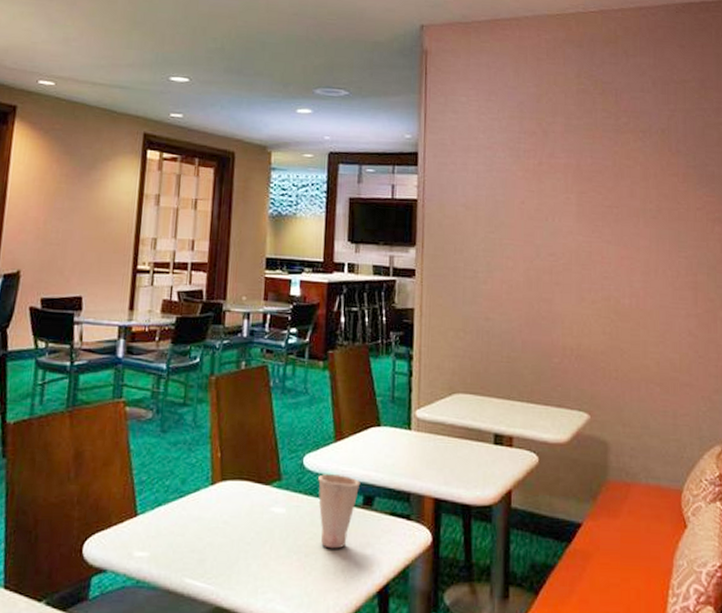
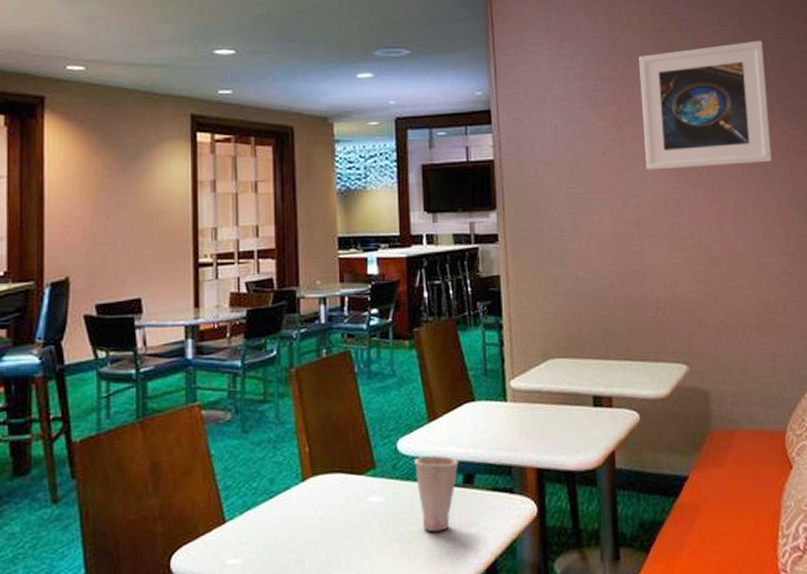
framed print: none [561,109,685,226] -> present [639,40,772,170]

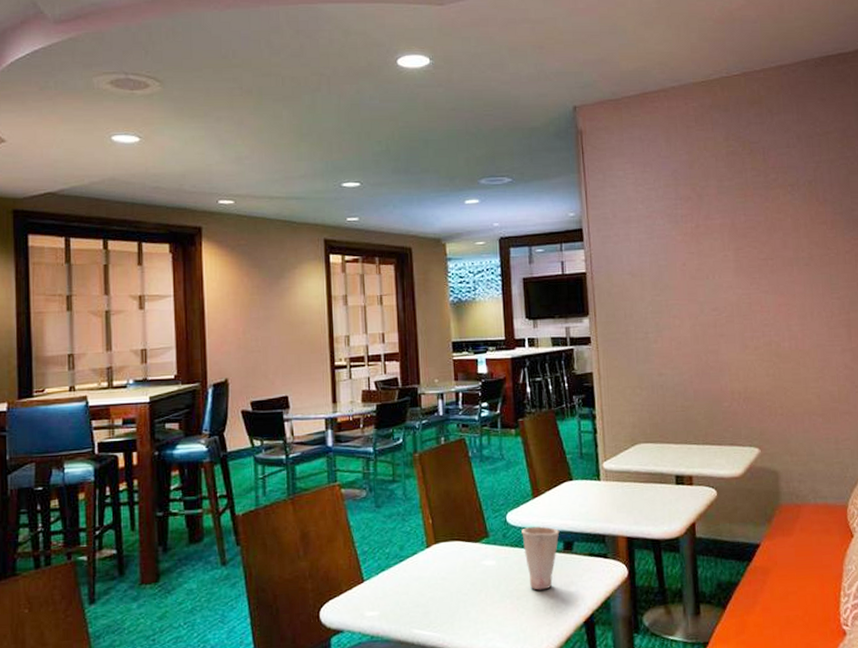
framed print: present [639,40,772,170] -> none [714,160,836,279]

